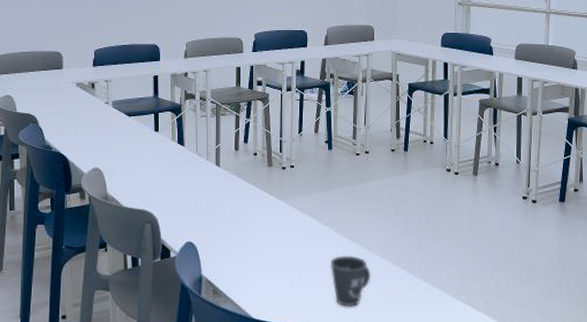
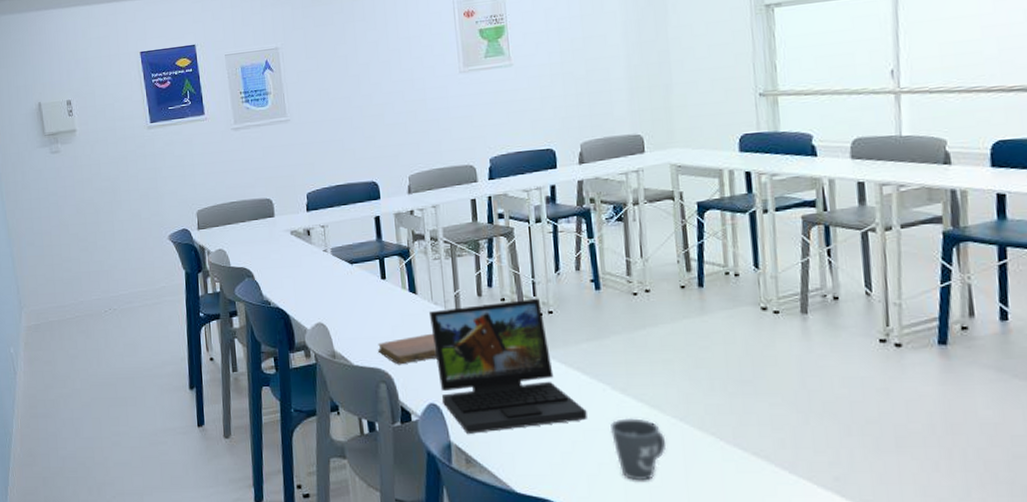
notebook: none [146,180,197,208] -> present [377,333,438,365]
laptop: none [194,154,314,268] -> present [430,298,587,434]

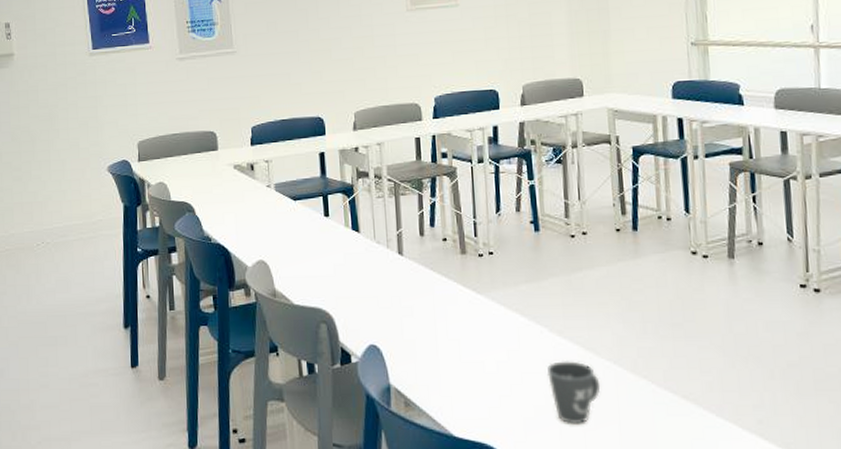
notebook: present [377,333,438,365] -> none [318,272,379,305]
laptop: present [430,298,587,434] -> none [372,238,525,376]

